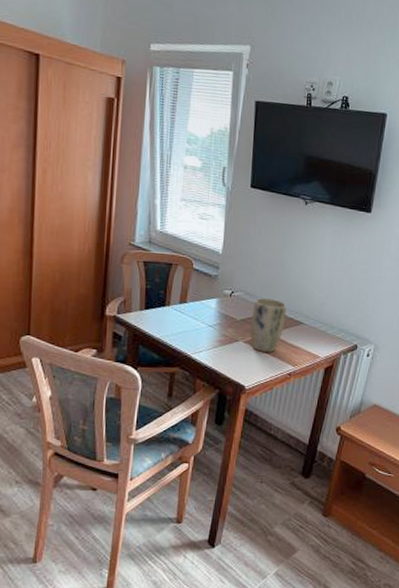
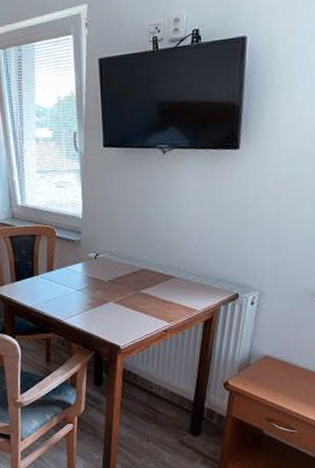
plant pot: present [250,298,288,352] -> none [119,256,156,311]

